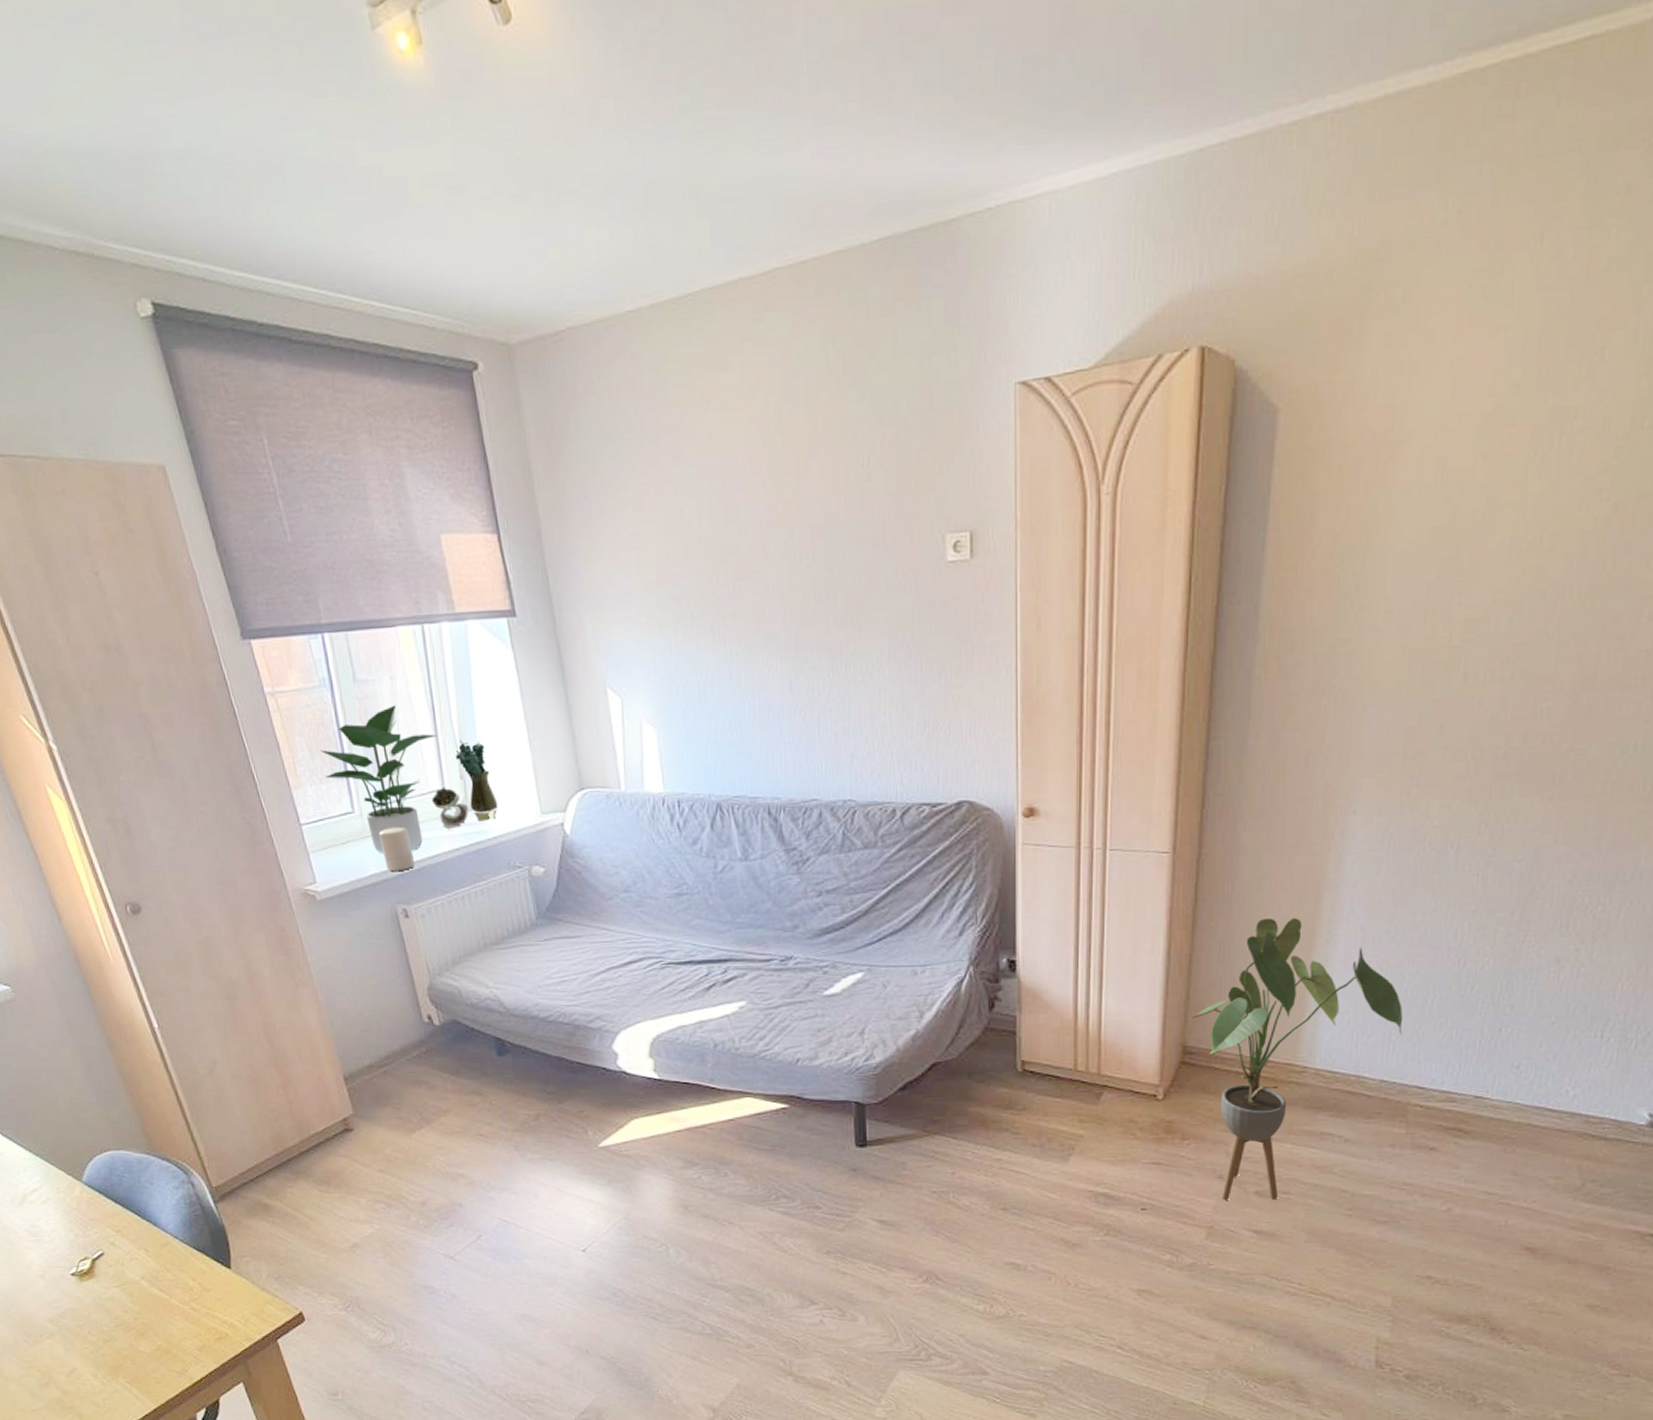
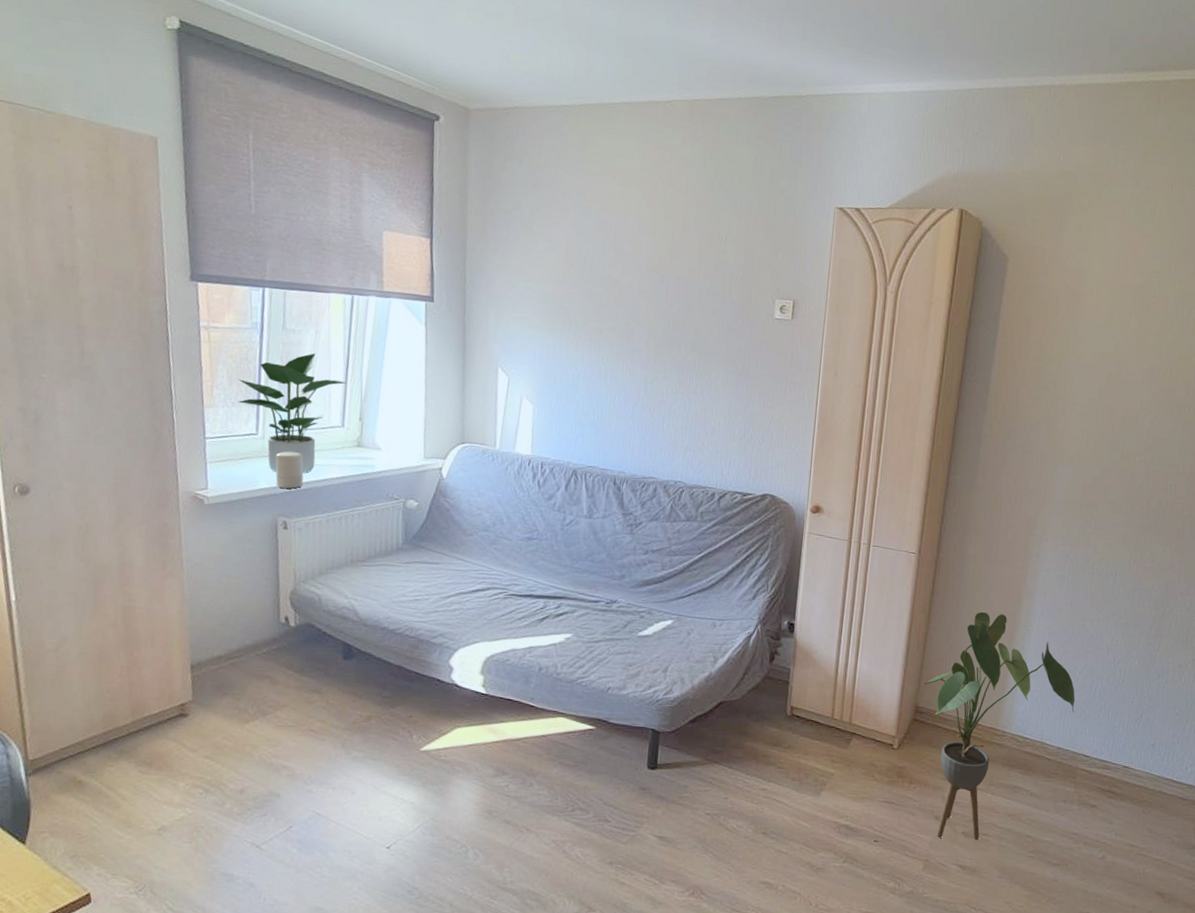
succulent plant: present [431,787,469,830] -> none [329,424,361,461]
vase: present [456,740,499,822] -> none [359,389,388,458]

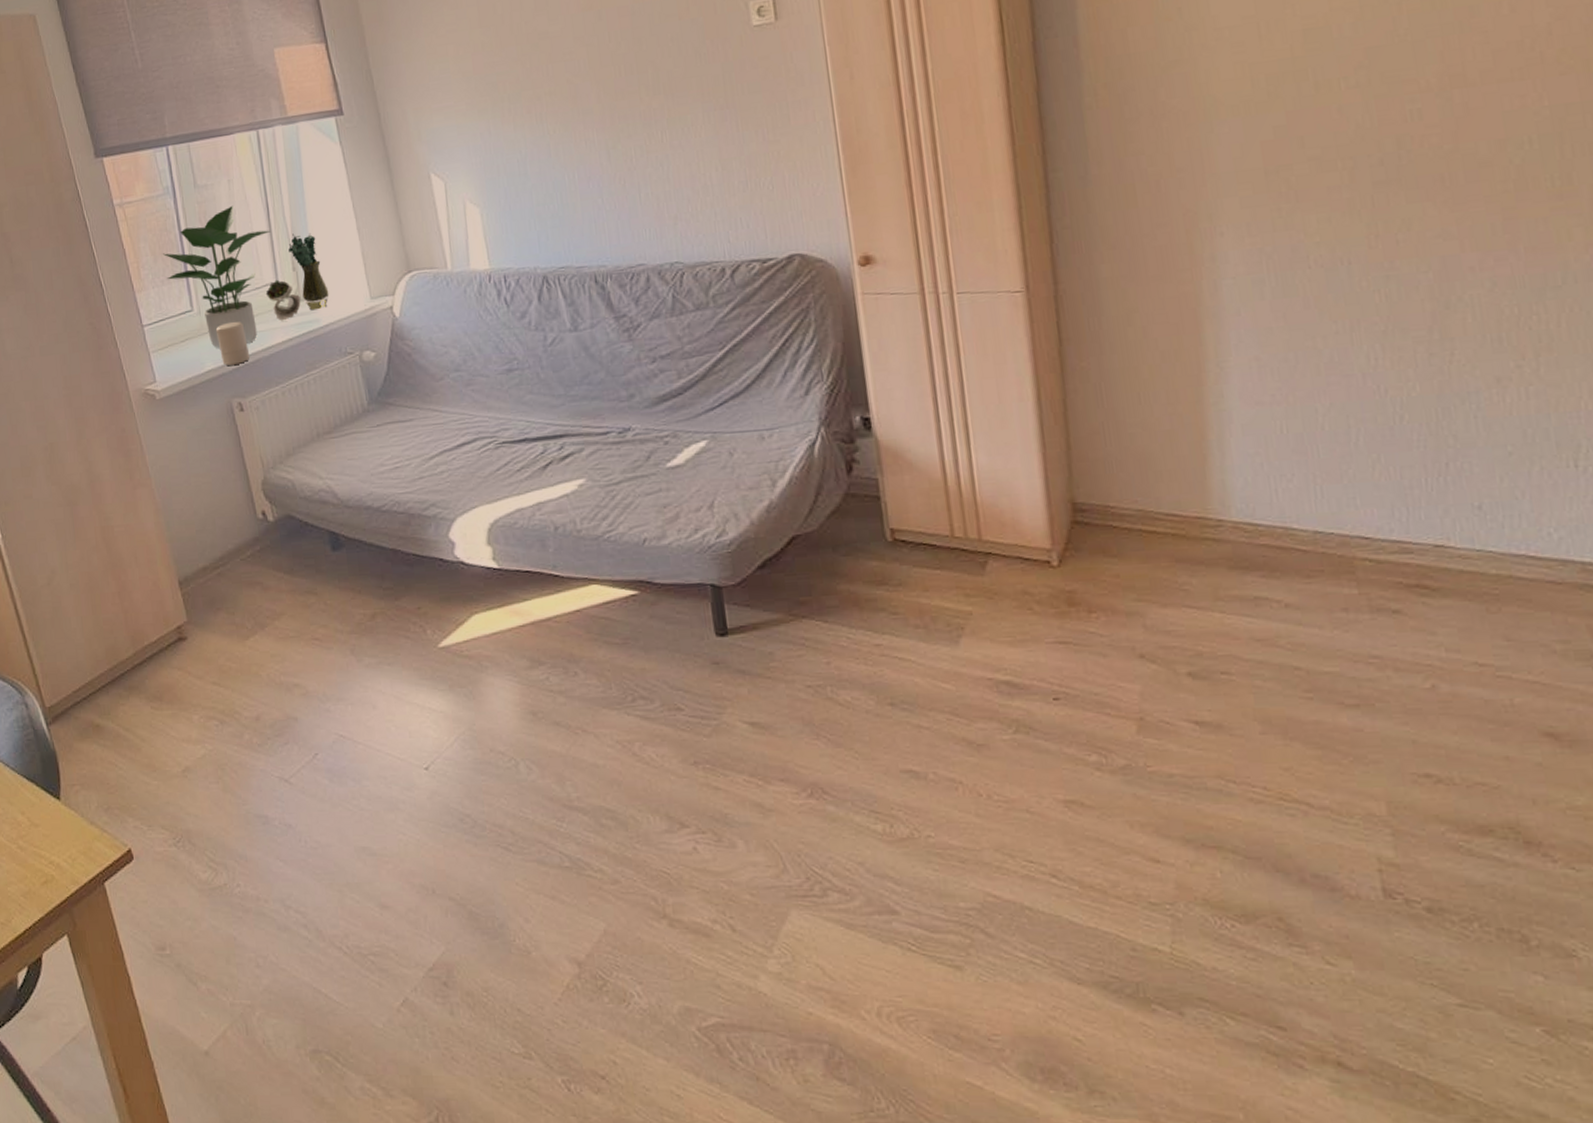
succulent plant: none [329,424,361,461] -> present [265,279,301,321]
vase: none [359,389,388,458] -> present [288,233,330,311]
house plant: present [922,611,1075,840] -> none [1075,352,1329,685]

